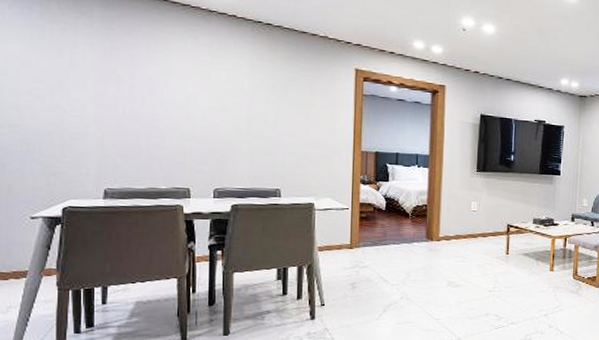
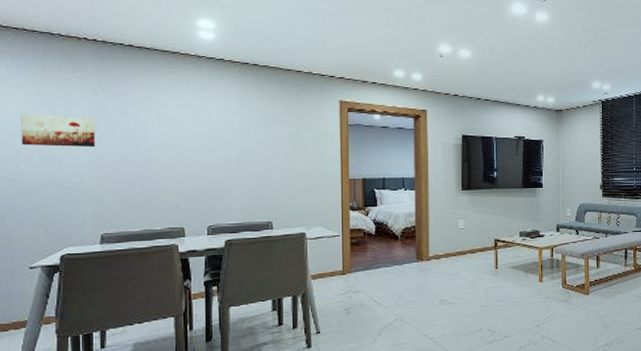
wall art: none [23,58,101,99] -> present [21,114,96,148]

